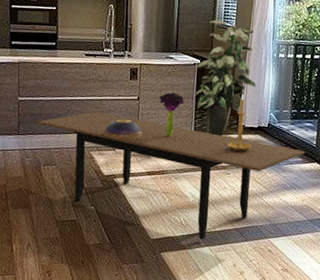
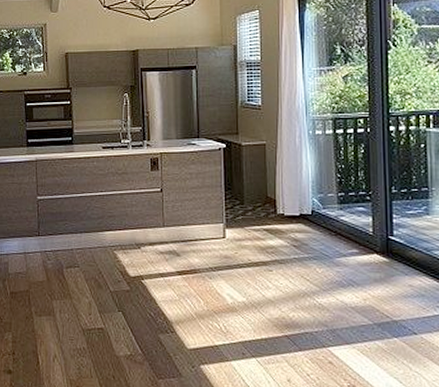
dining table: present [35,111,306,240] -> none [56,207,361,349]
decorative bowl: present [104,119,142,140] -> none [127,214,169,237]
bouquet: present [160,92,185,137] -> none [185,181,213,231]
indoor plant: present [195,19,256,136] -> none [222,99,292,228]
candle holder: present [221,95,252,152] -> none [258,179,295,245]

